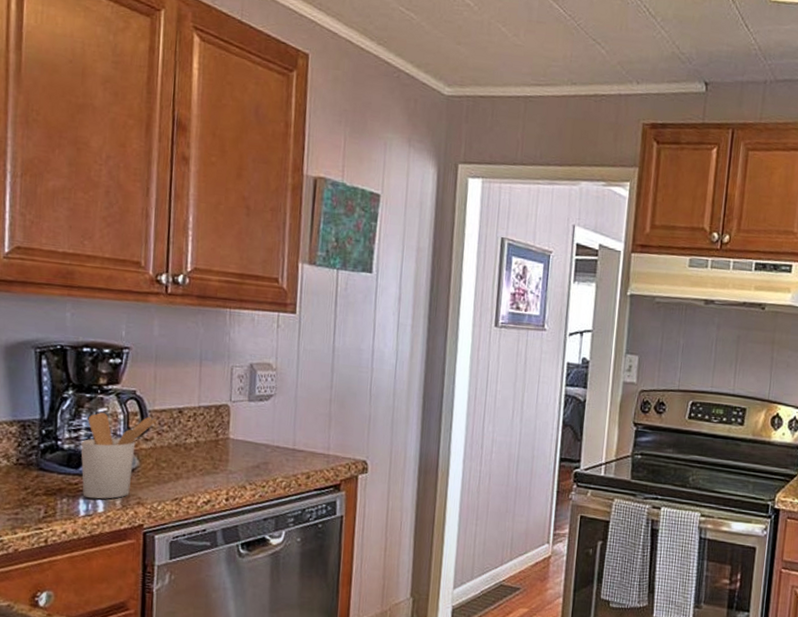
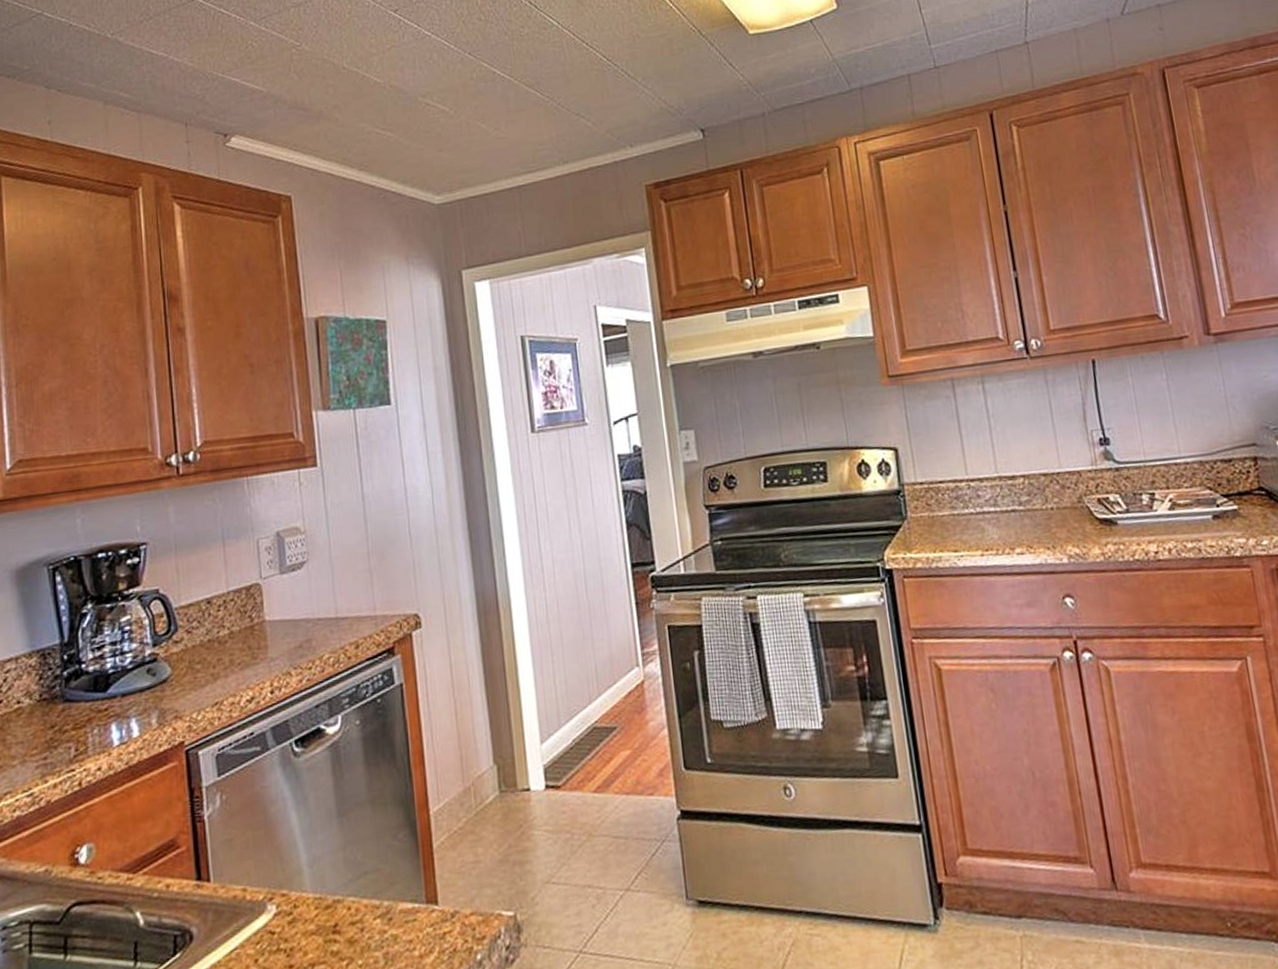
utensil holder: present [80,412,157,499] -> none [106,614,185,724]

